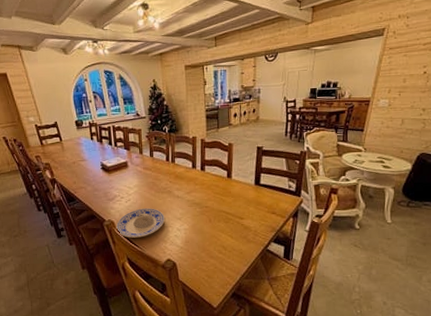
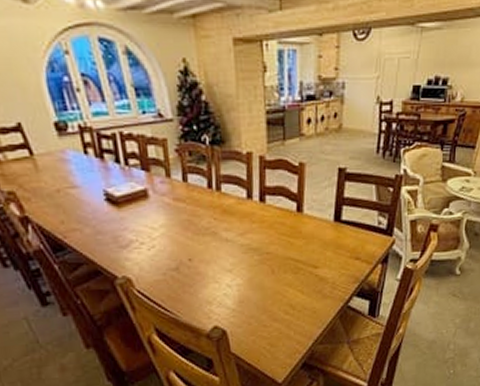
plate: present [115,208,165,238] -> none [134,257,209,301]

